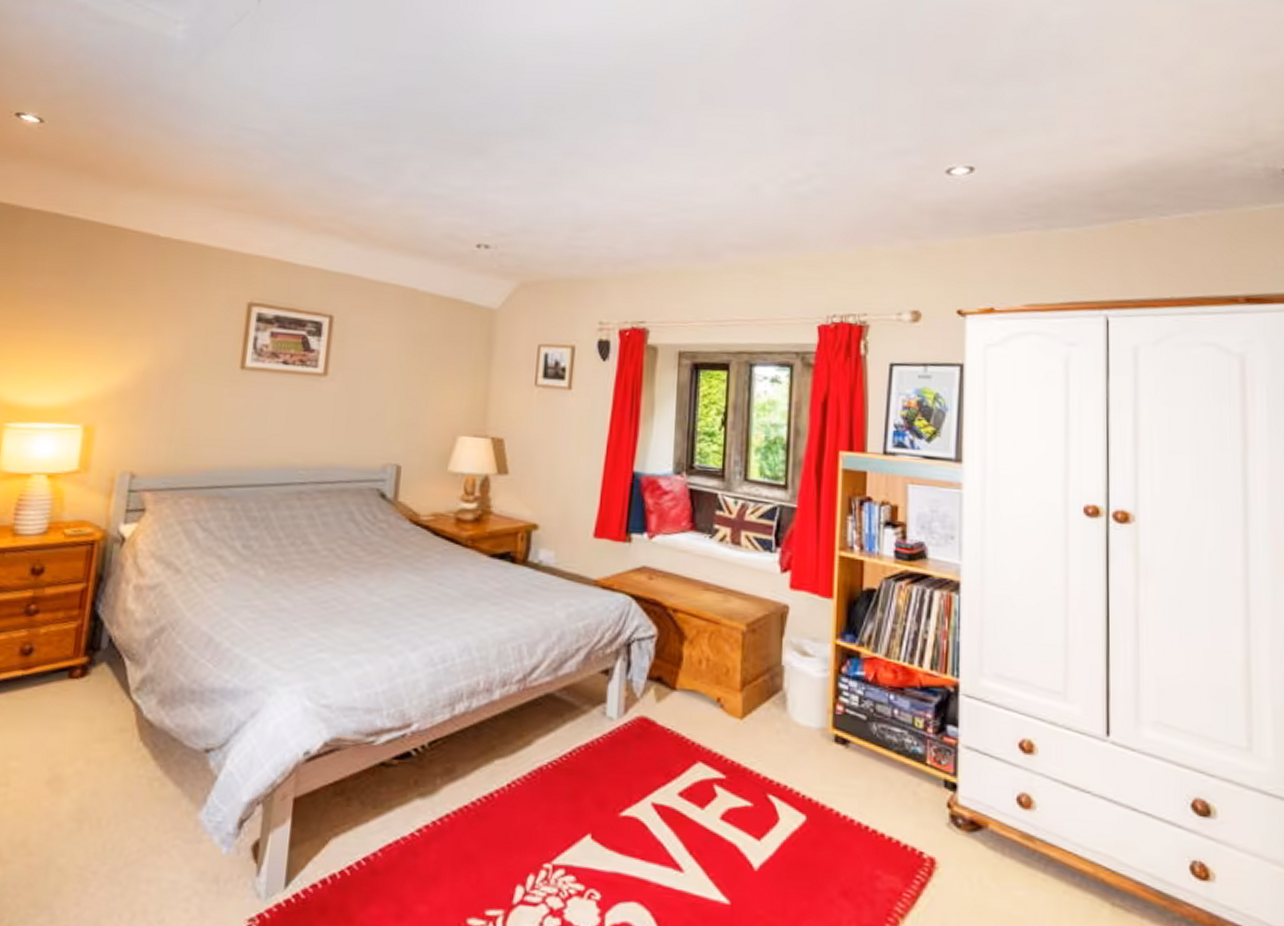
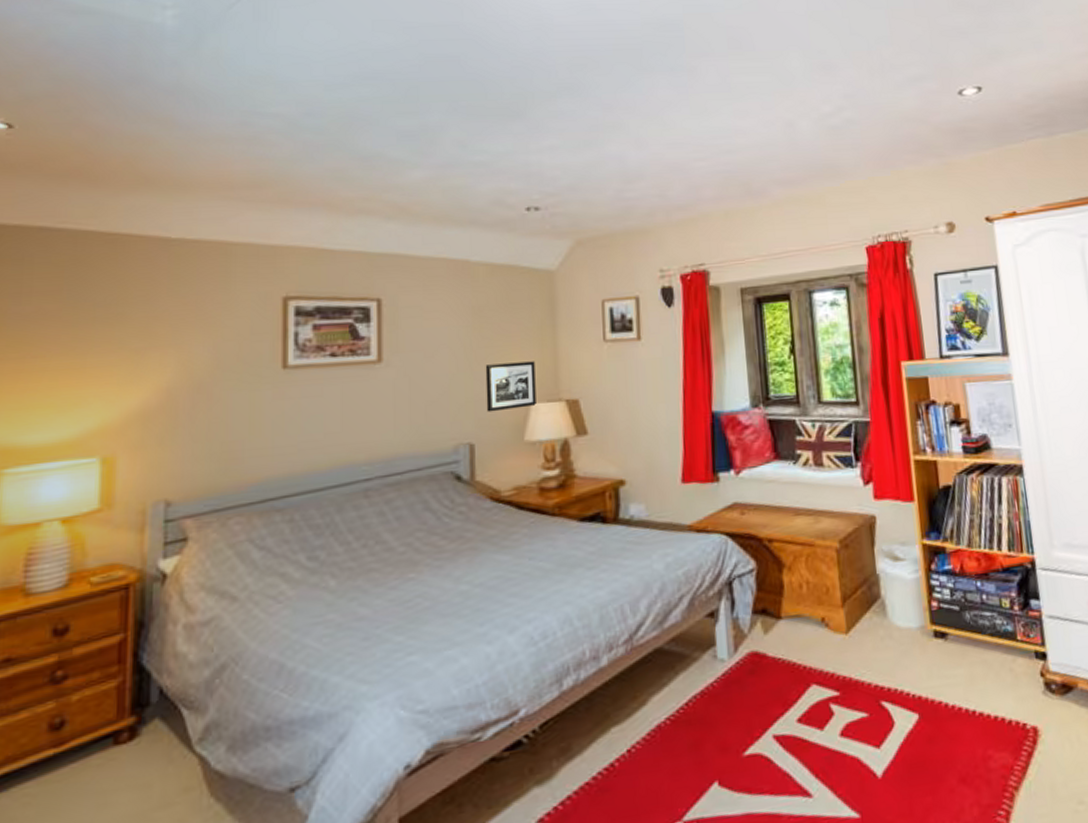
picture frame: none [416,392,467,439] -> present [485,361,536,412]

